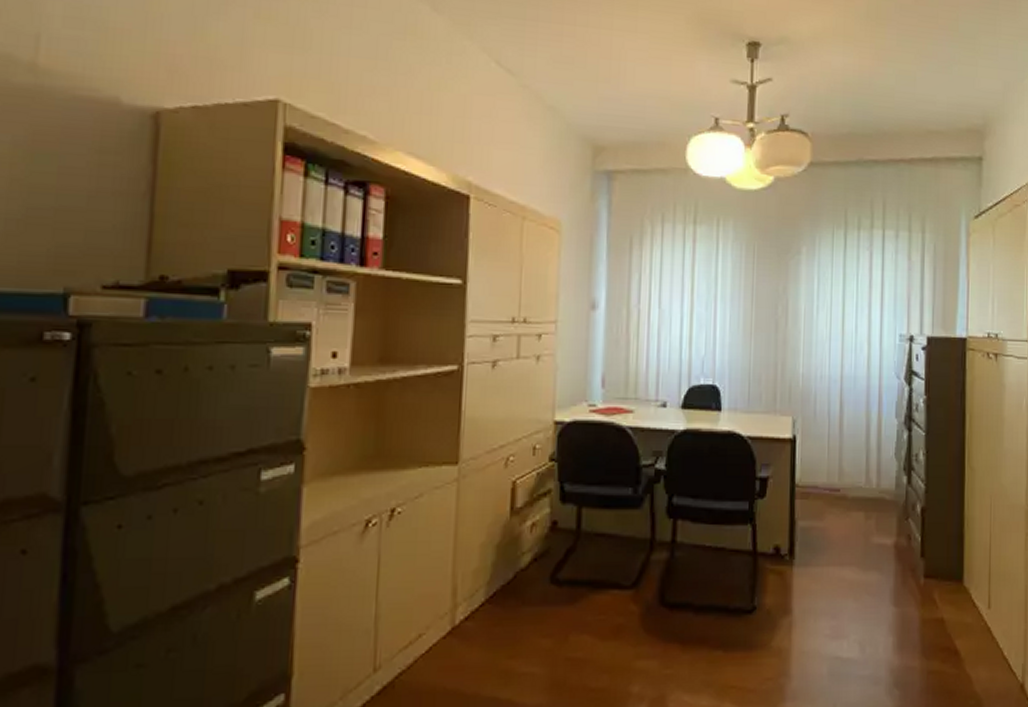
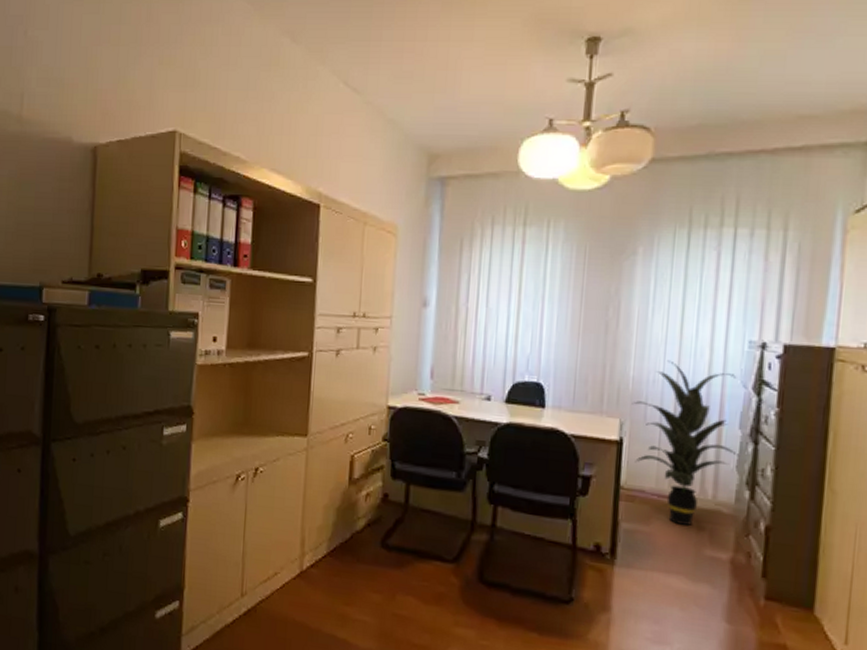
indoor plant: none [802,356,896,516] -> present [632,360,739,526]

